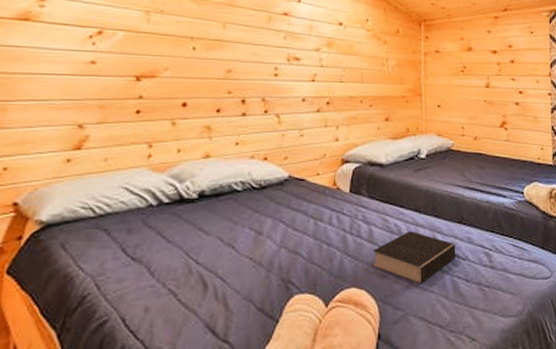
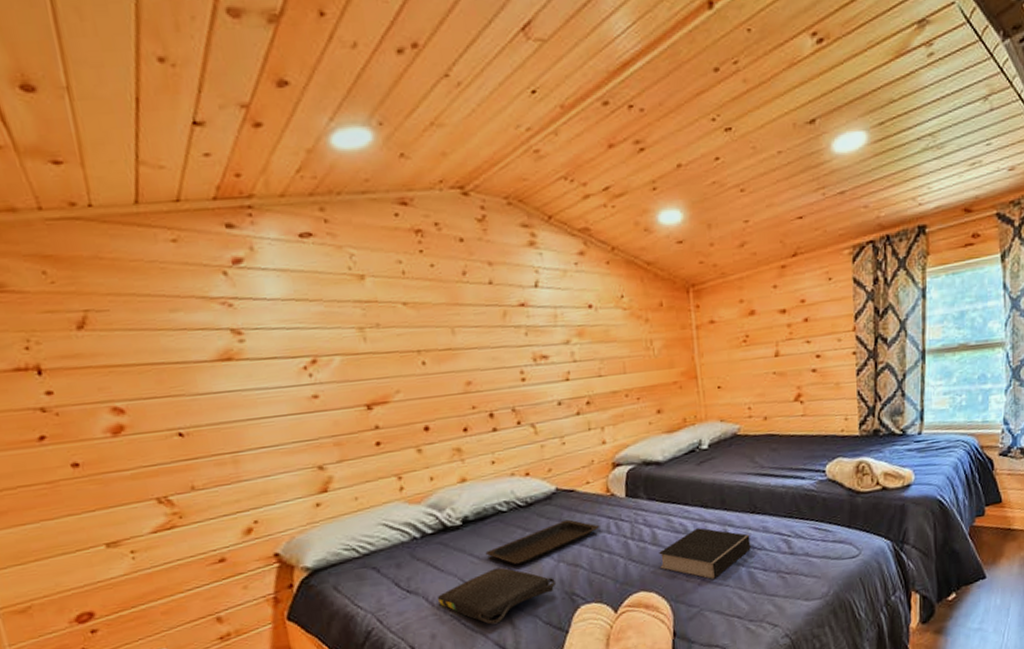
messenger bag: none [160,246,274,304] -> present [438,567,555,625]
serving tray: none [214,207,323,245] -> present [485,519,600,565]

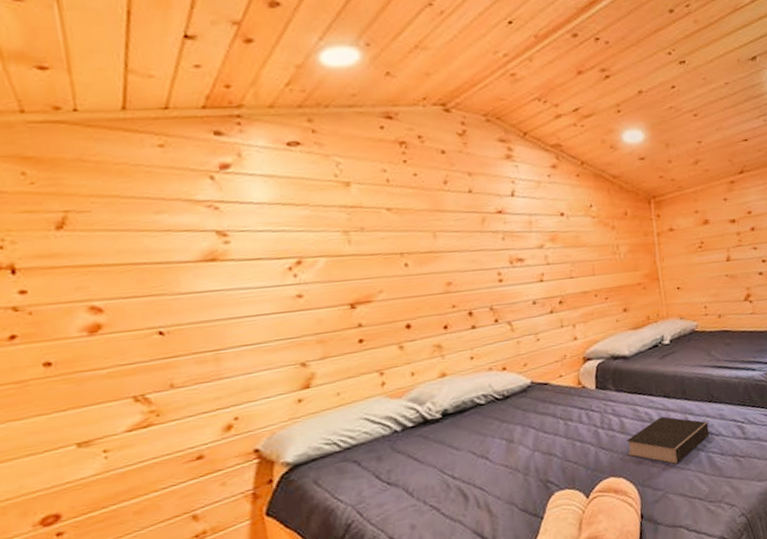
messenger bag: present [438,567,555,625] -> none [418,458,531,514]
serving tray: present [485,519,600,565] -> none [464,410,573,455]

